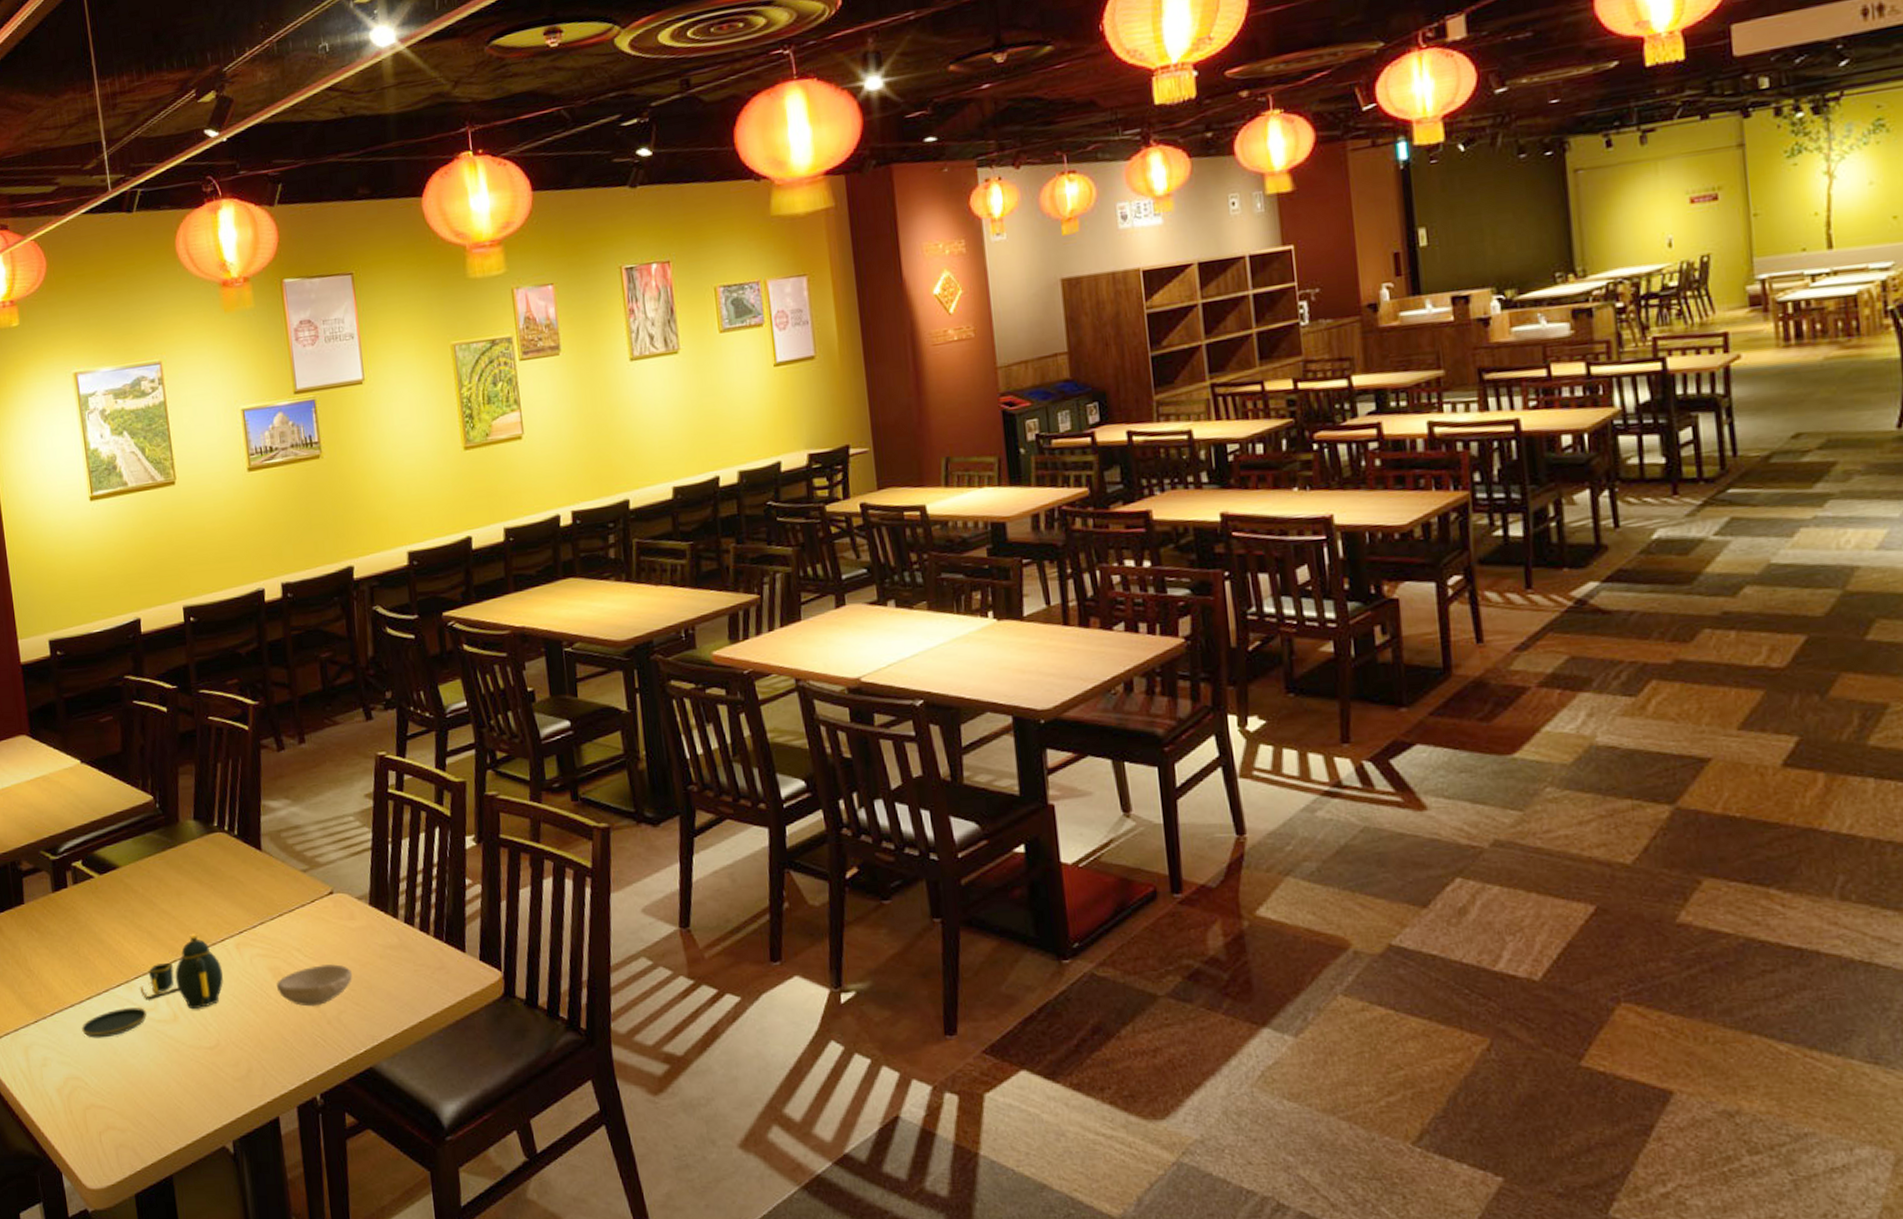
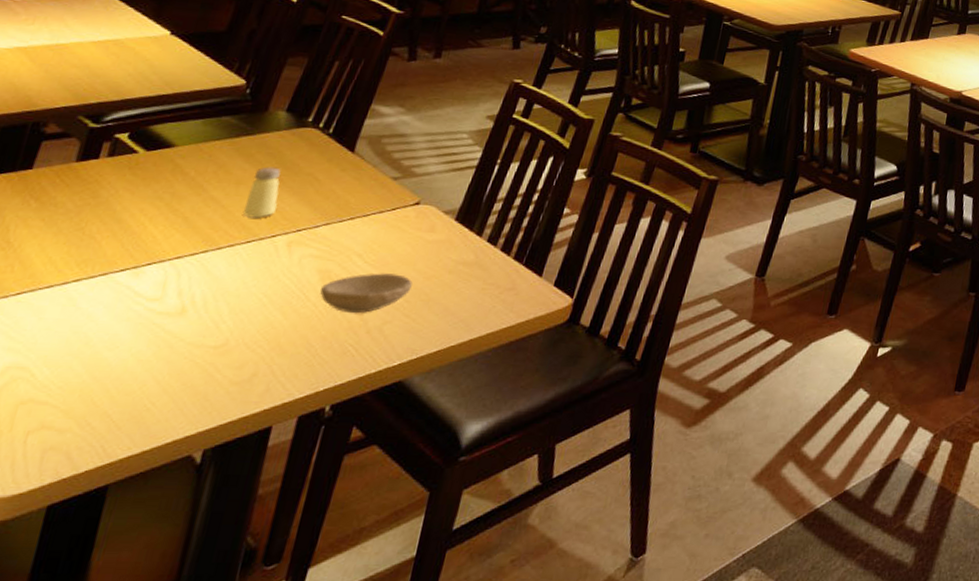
teapot: present [82,934,223,1038] -> none [52,226,262,326]
saltshaker: none [188,874,216,926] -> present [242,166,281,218]

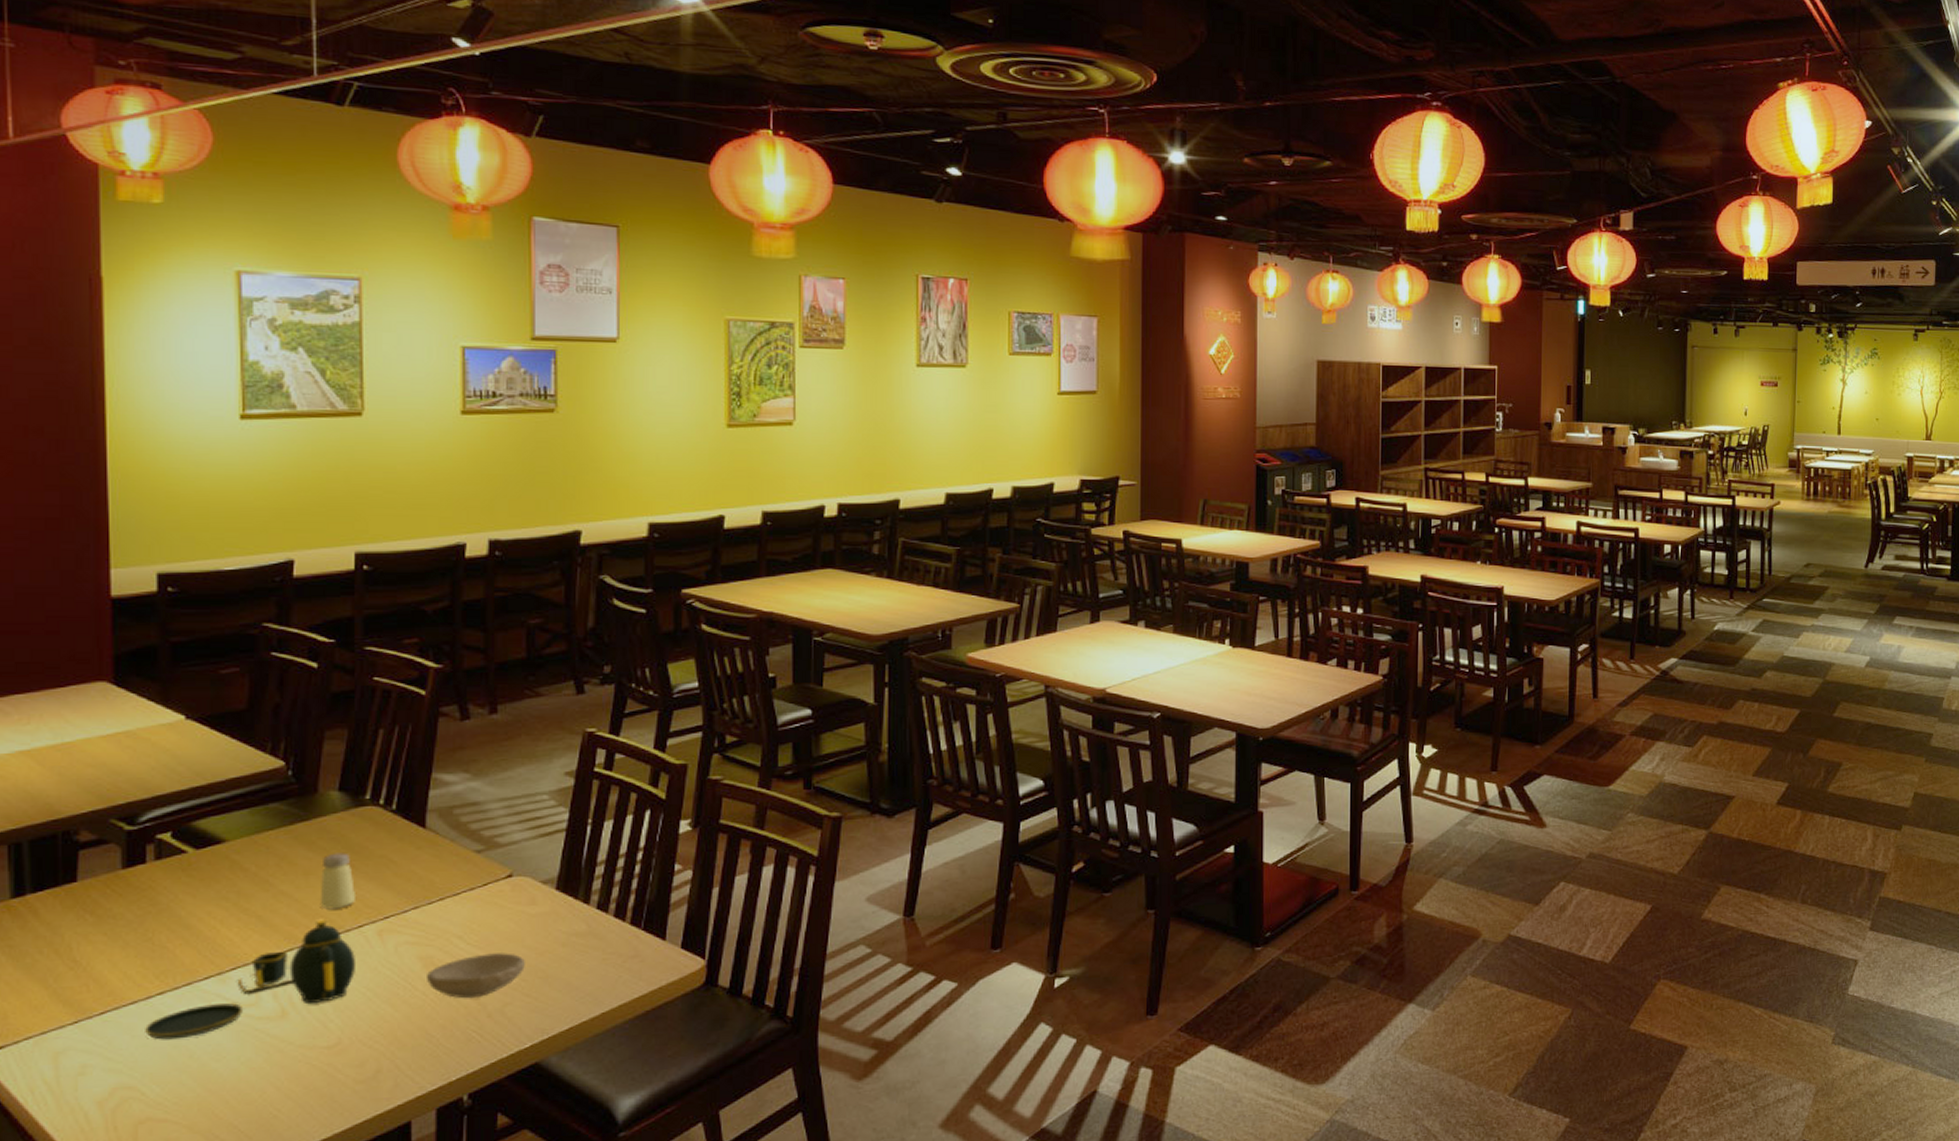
teapot: none [52,226,262,326] -> present [145,919,355,1040]

